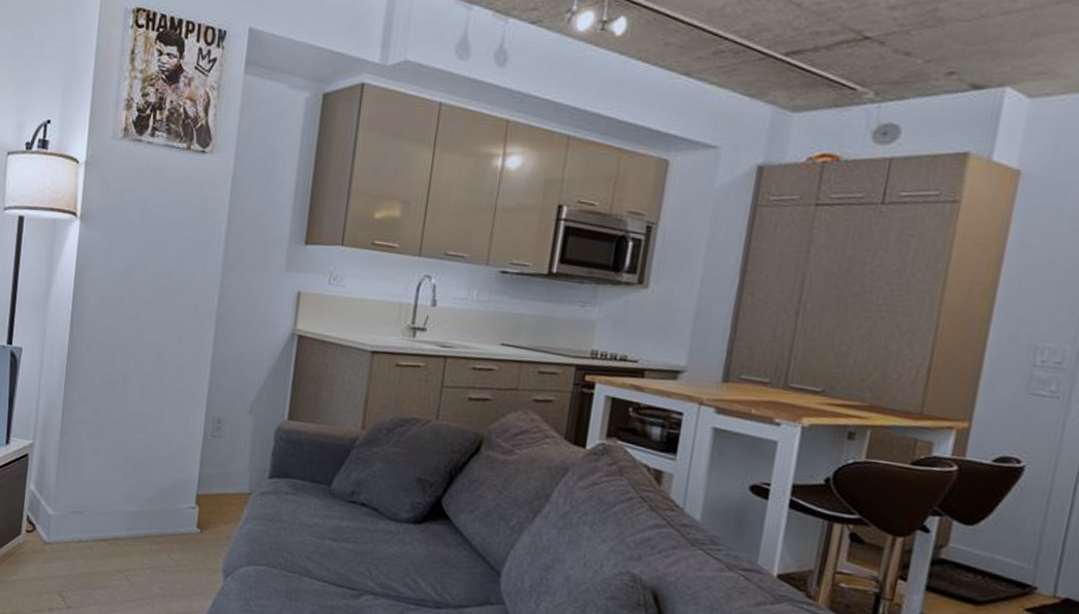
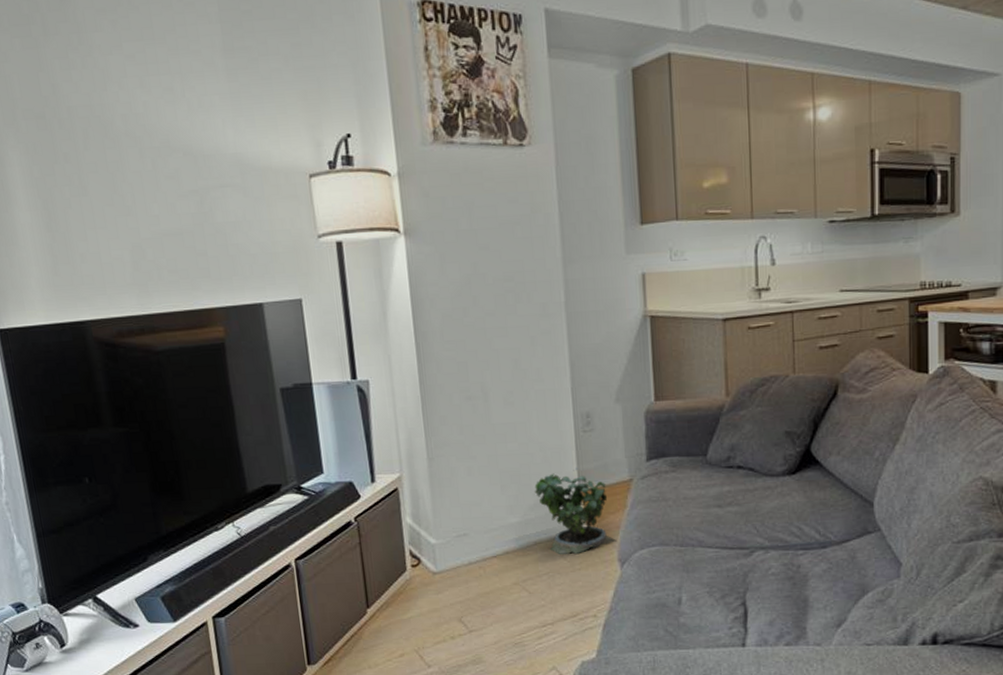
potted plant: none [154,469,224,556] -> present [534,467,616,555]

